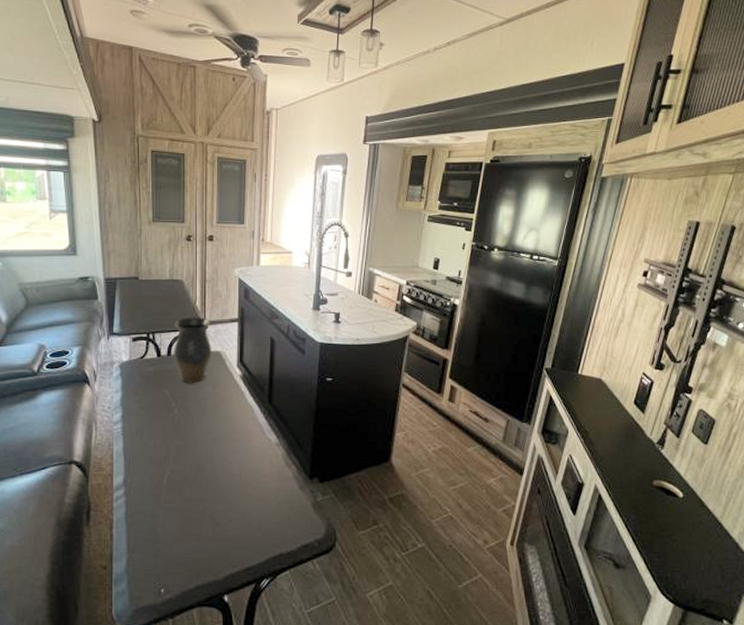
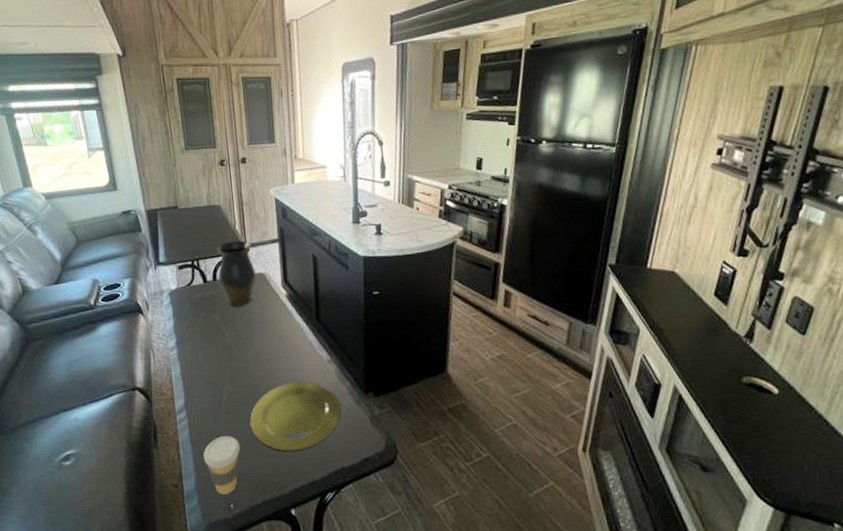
coffee cup: none [137,516,178,578] -> present [203,436,241,495]
plate: none [190,463,284,535] -> present [250,381,341,451]

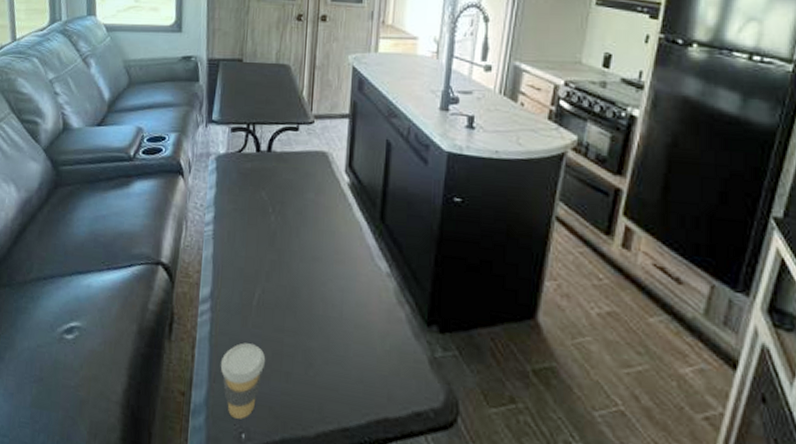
vase: present [217,240,256,307] -> none [273,108,318,188]
plate: present [250,381,341,451] -> none [281,292,394,383]

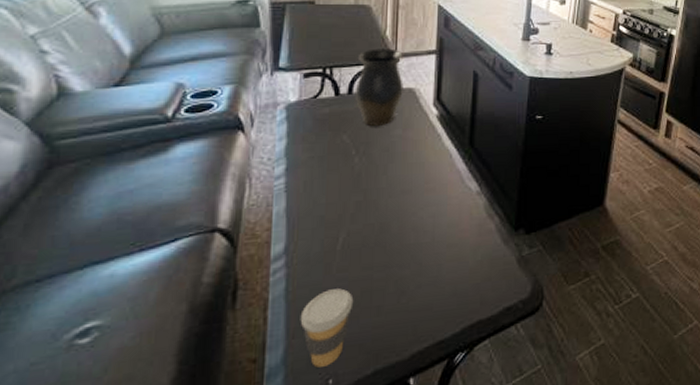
vase: none [273,108,318,188] -> present [355,48,403,127]

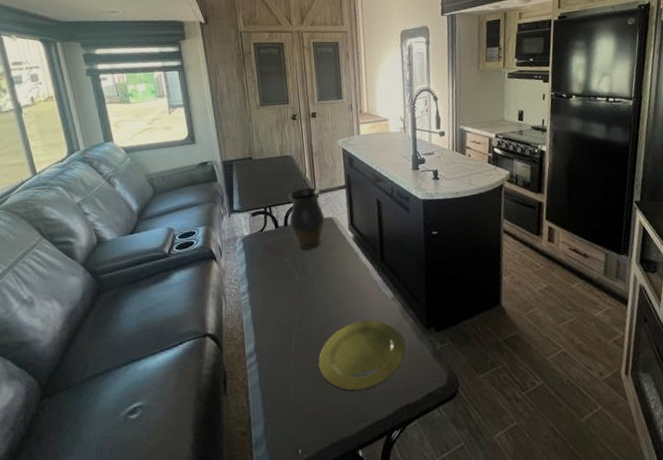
coffee cup: present [300,288,354,368] -> none [272,378,309,440]
plate: none [370,217,485,305] -> present [318,319,405,391]

